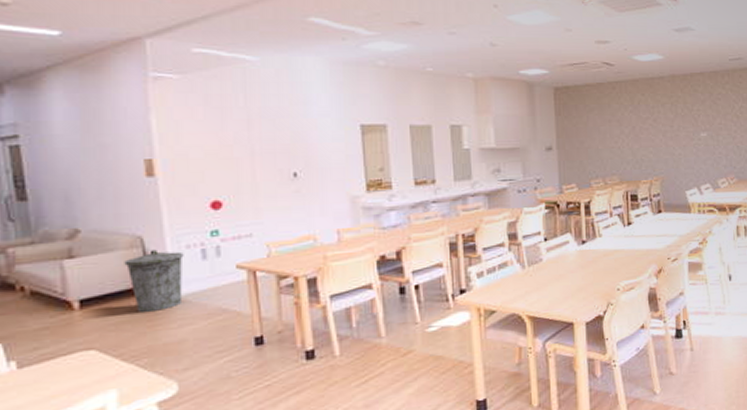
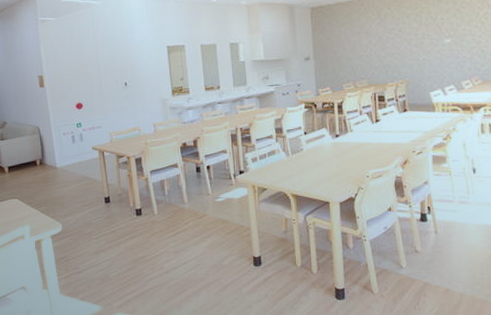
trash can: present [124,249,184,312] -> none [30,135,63,176]

